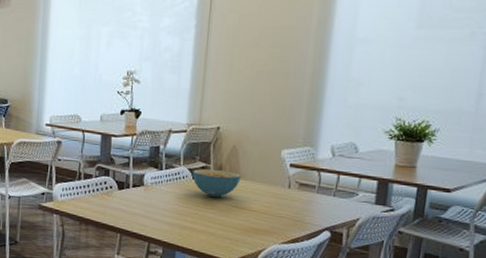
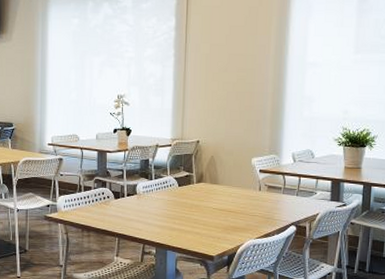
cereal bowl: present [192,169,242,197] -> none [178,177,220,201]

